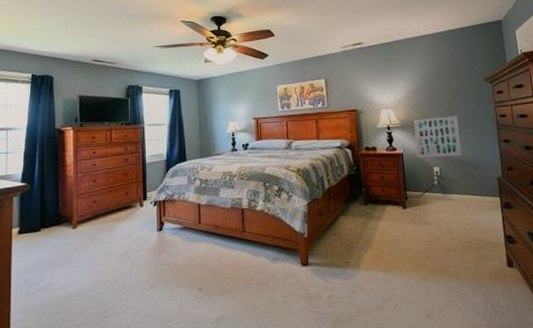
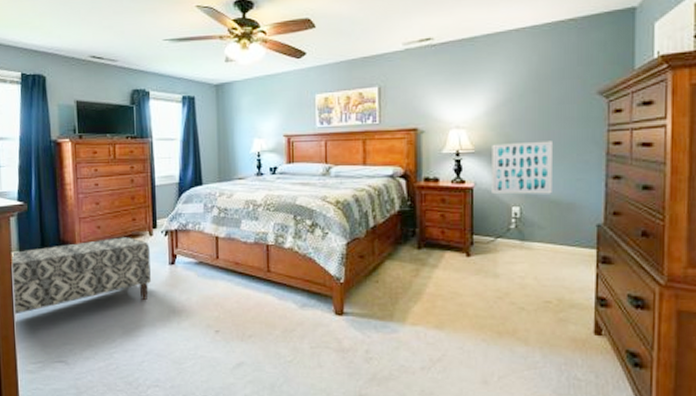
bench: none [12,209,141,288] -> present [11,237,151,315]

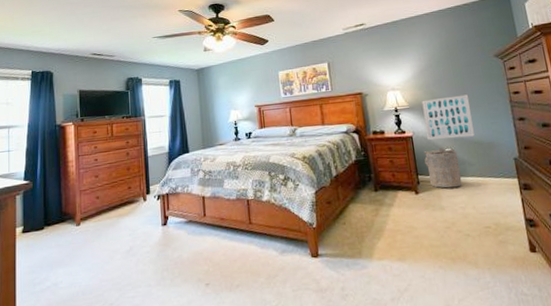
bench: present [11,237,151,315] -> none [15,204,145,288]
laundry hamper: none [482,204,526,253] -> present [423,147,463,188]

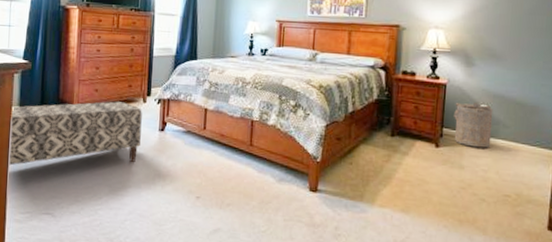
bench: none [15,204,145,288] -> present [9,101,142,166]
wall art: present [422,94,475,140] -> none [463,45,523,96]

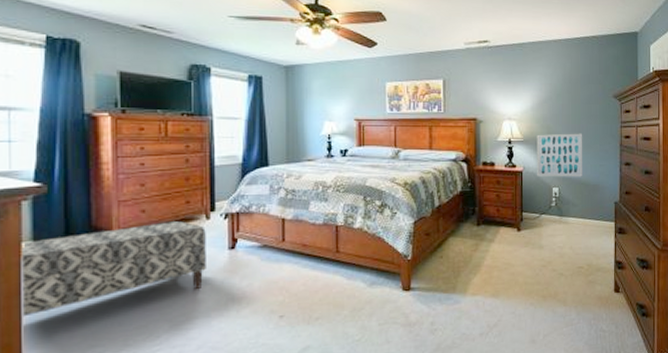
laundry hamper: present [453,101,494,148] -> none [530,185,564,227]
wall art: none [463,45,523,96] -> present [537,133,583,177]

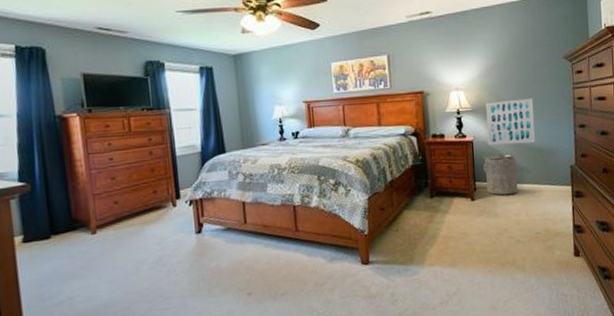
bench: present [21,221,206,317] -> none [13,210,177,304]
laundry hamper: none [530,185,564,227] -> present [482,153,518,195]

